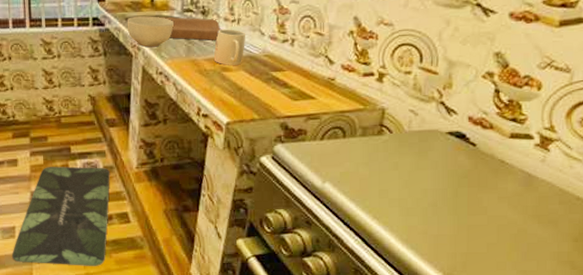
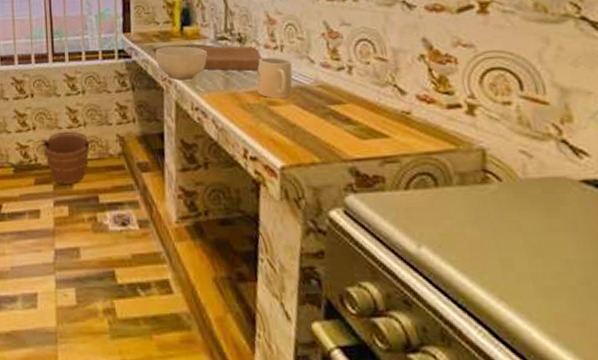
doormat: present [12,166,110,267] -> none [34,219,146,352]
bucket: none [19,91,66,138] -> present [42,131,92,185]

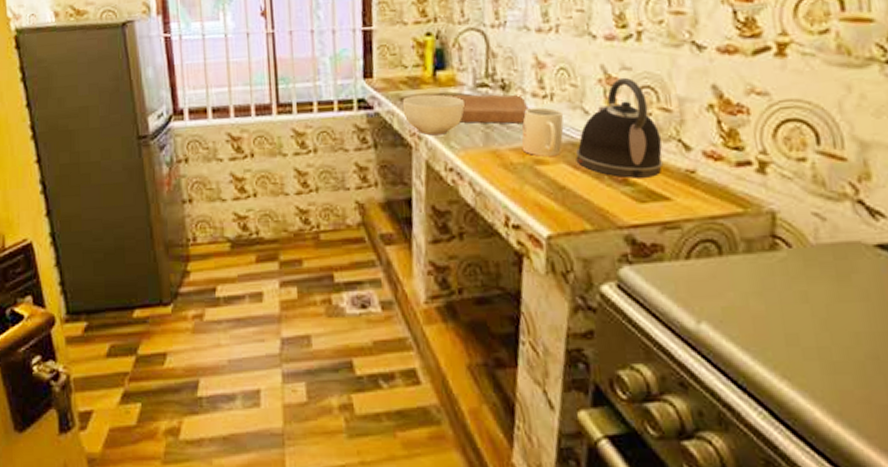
bucket: present [42,131,92,185] -> none [264,198,326,263]
kettle: none [304,31,382,118] -> present [576,77,664,179]

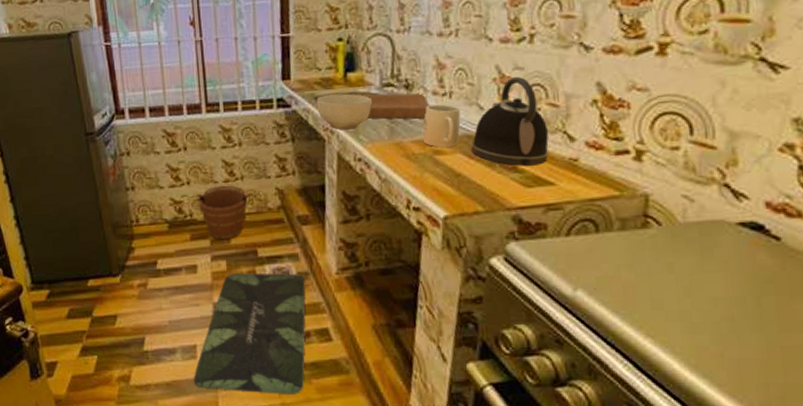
doormat: none [256,301,389,452] -> present [194,273,306,396]
bucket: none [264,198,326,263] -> present [197,185,250,240]

